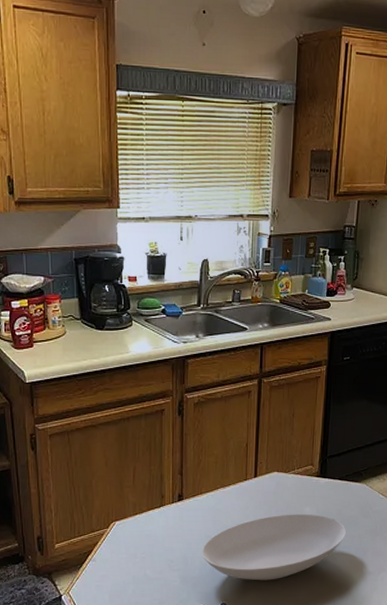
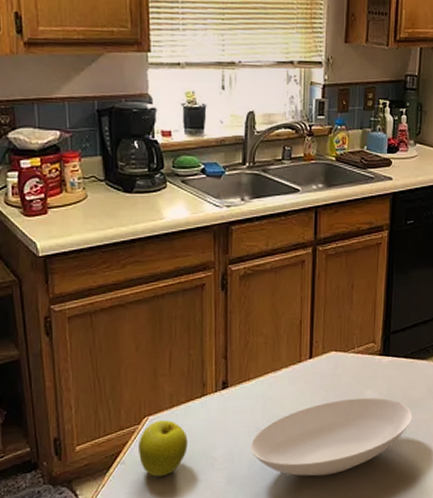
fruit: none [107,525,148,574] -> present [139,419,188,477]

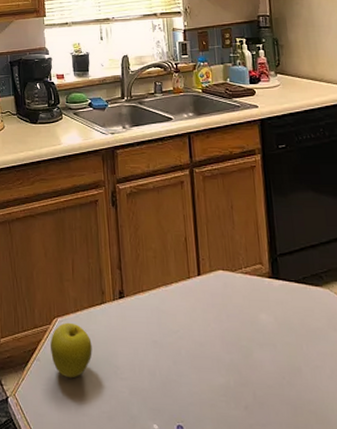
bowl: present [250,397,412,477] -> none [149,320,315,402]

